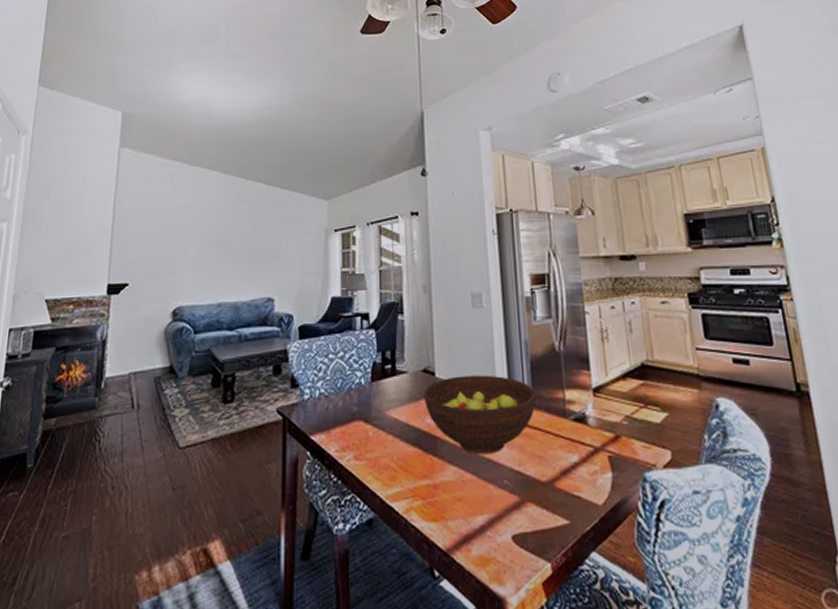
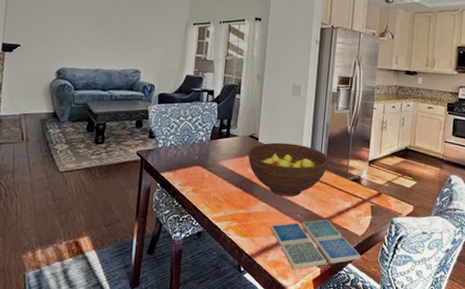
drink coaster: none [468,484,609,568] -> present [270,219,361,270]

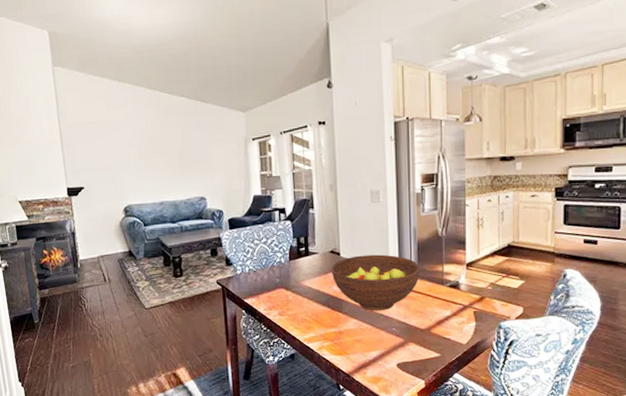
drink coaster: present [270,219,361,270] -> none [365,331,468,384]

